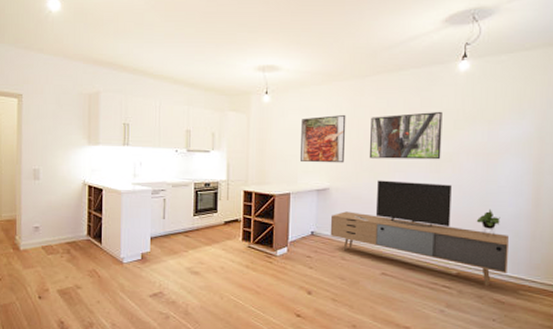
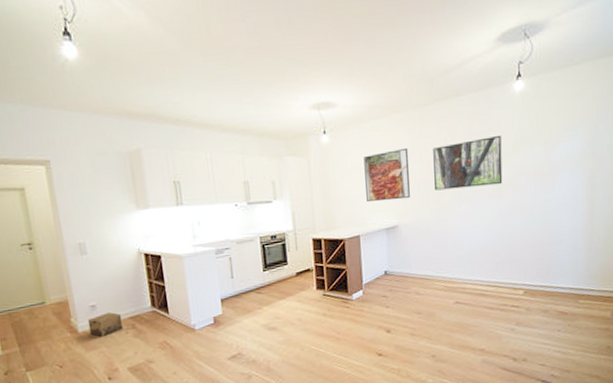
cardboard box: none [29,234,60,257] -> present [87,312,123,337]
media console: present [330,180,508,286] -> none [402,208,568,300]

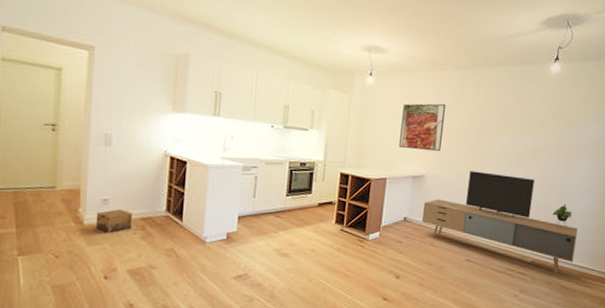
media console: none [402,208,568,300] -> present [421,171,578,273]
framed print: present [433,135,503,191] -> none [464,108,533,155]

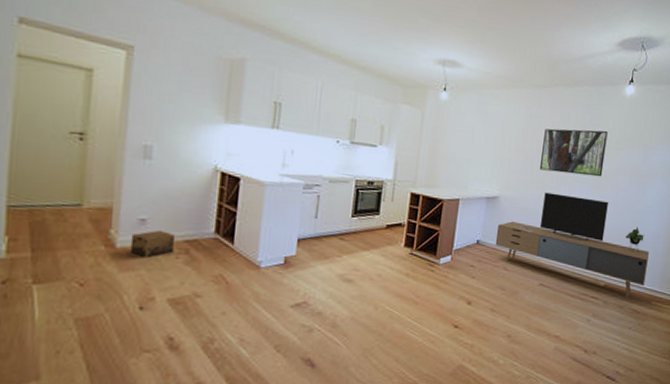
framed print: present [399,103,446,152] -> none [473,121,522,173]
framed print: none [464,108,533,155] -> present [539,128,608,177]

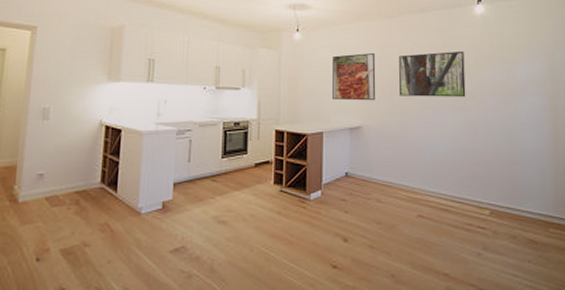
cardboard box: present [130,229,176,257] -> none [29,183,68,209]
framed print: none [473,121,522,173] -> present [332,52,376,101]
media console: present [495,192,649,297] -> none [364,118,537,225]

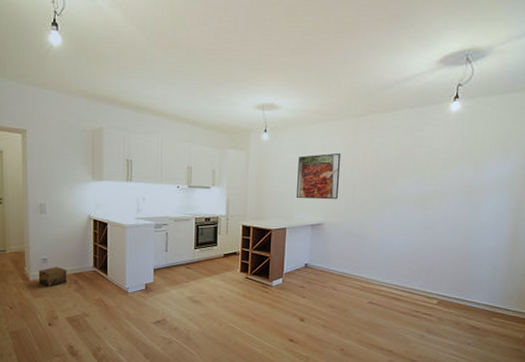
cardboard box: none [29,183,68,209] -> present [38,266,67,287]
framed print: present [398,50,466,98] -> none [361,150,433,197]

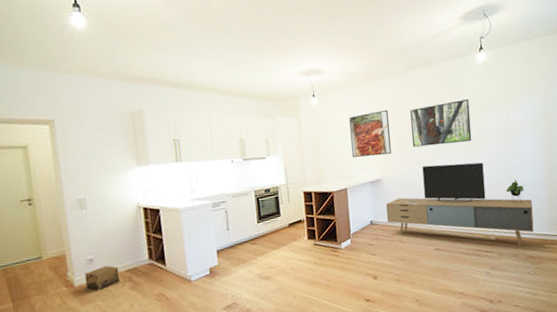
media console: none [322,216,487,314] -> present [386,162,534,245]
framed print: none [361,150,433,197] -> present [410,98,472,147]

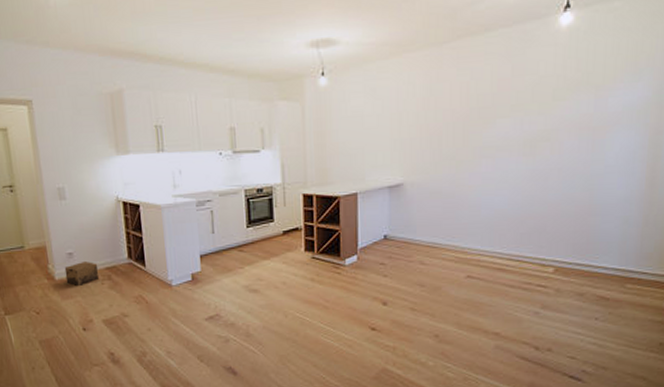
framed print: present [349,109,391,158] -> none [367,93,421,155]
media console: present [386,162,534,245] -> none [405,168,616,282]
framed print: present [410,98,472,147] -> none [449,79,539,145]

